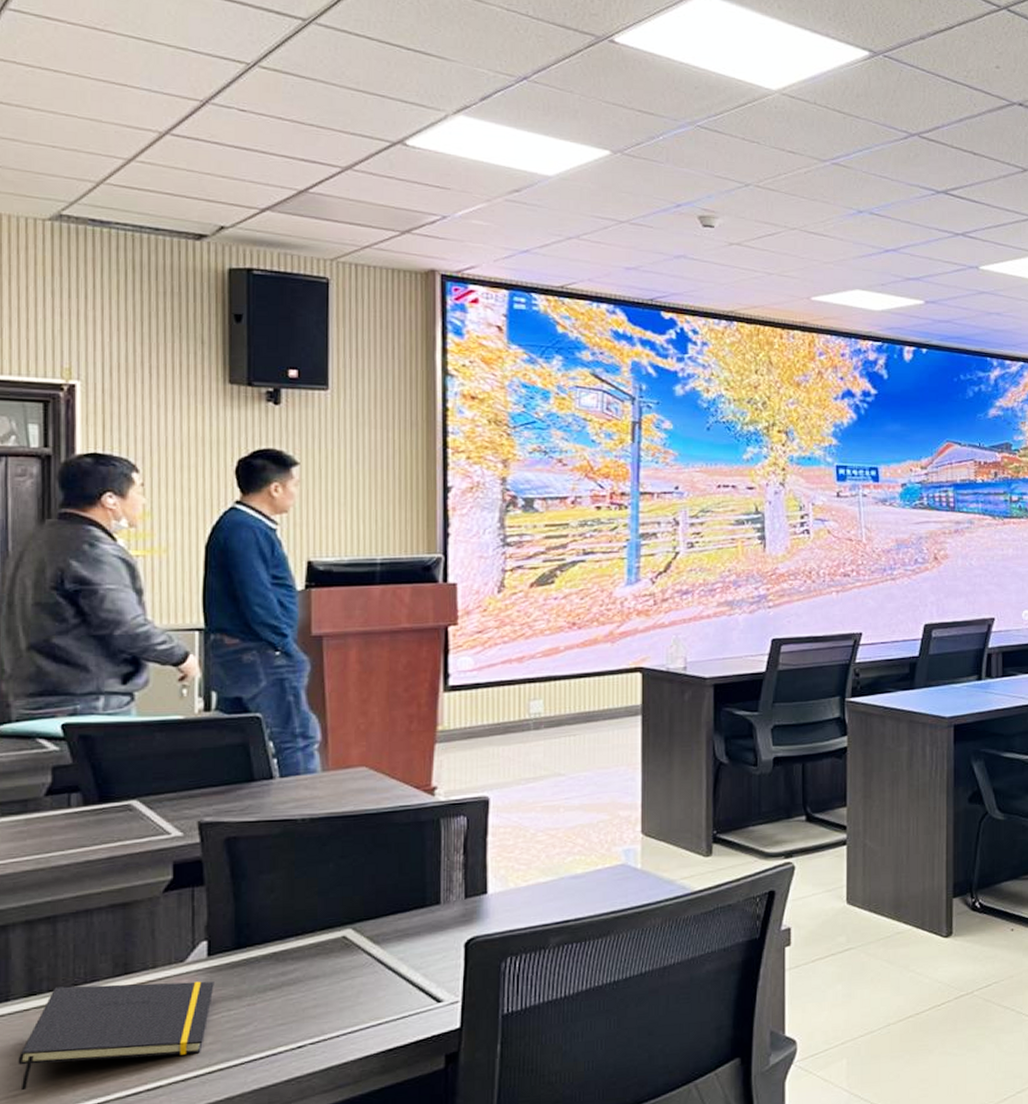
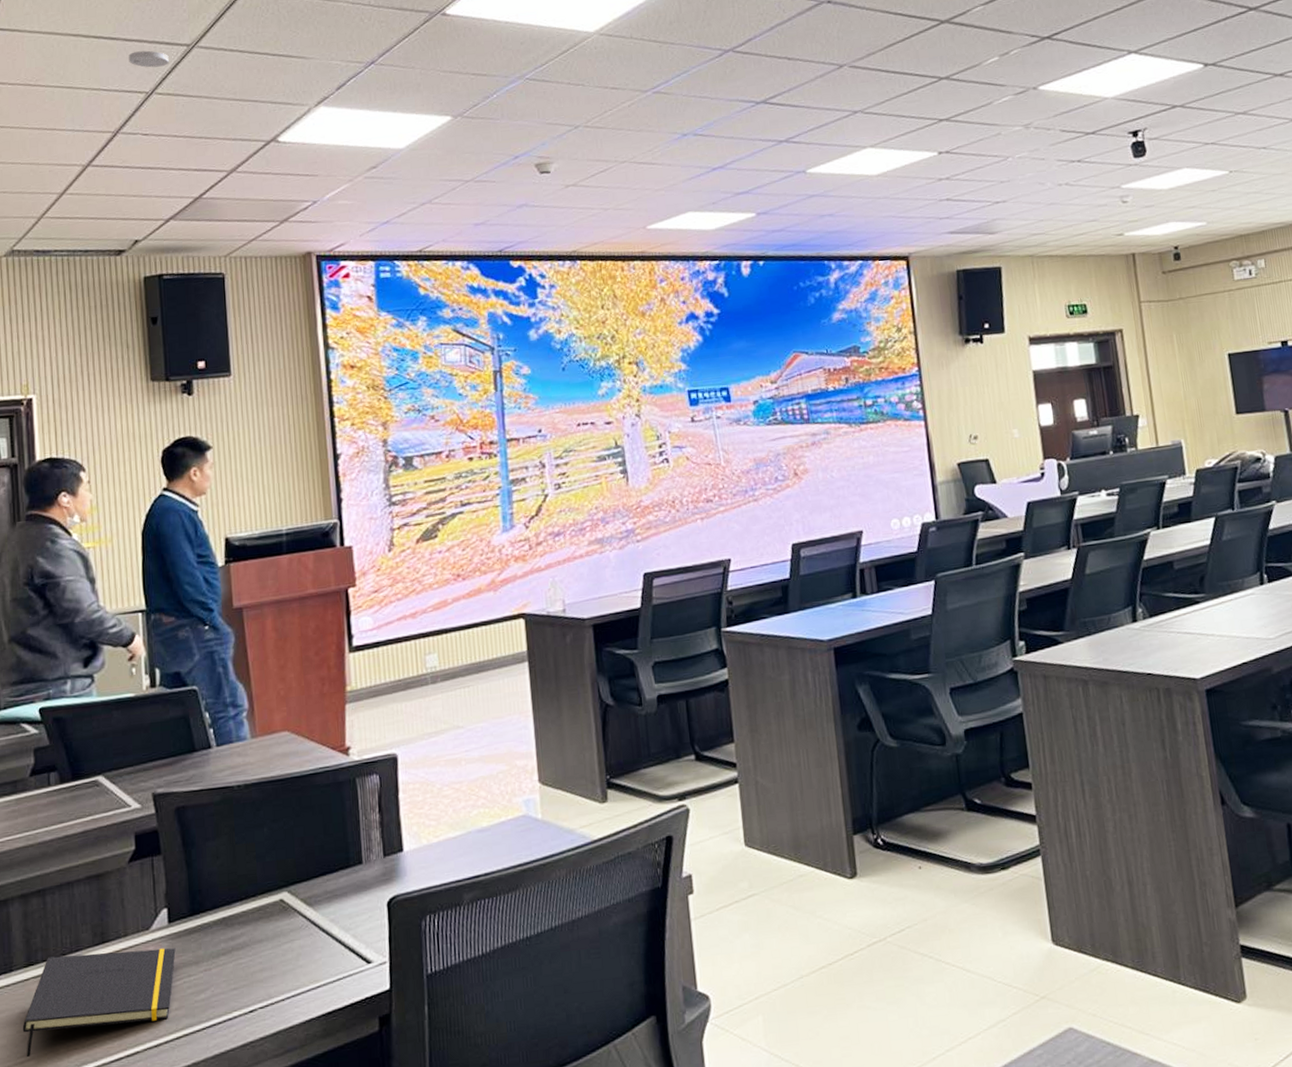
smoke detector: none [227,14,278,38] -> present [128,50,169,68]

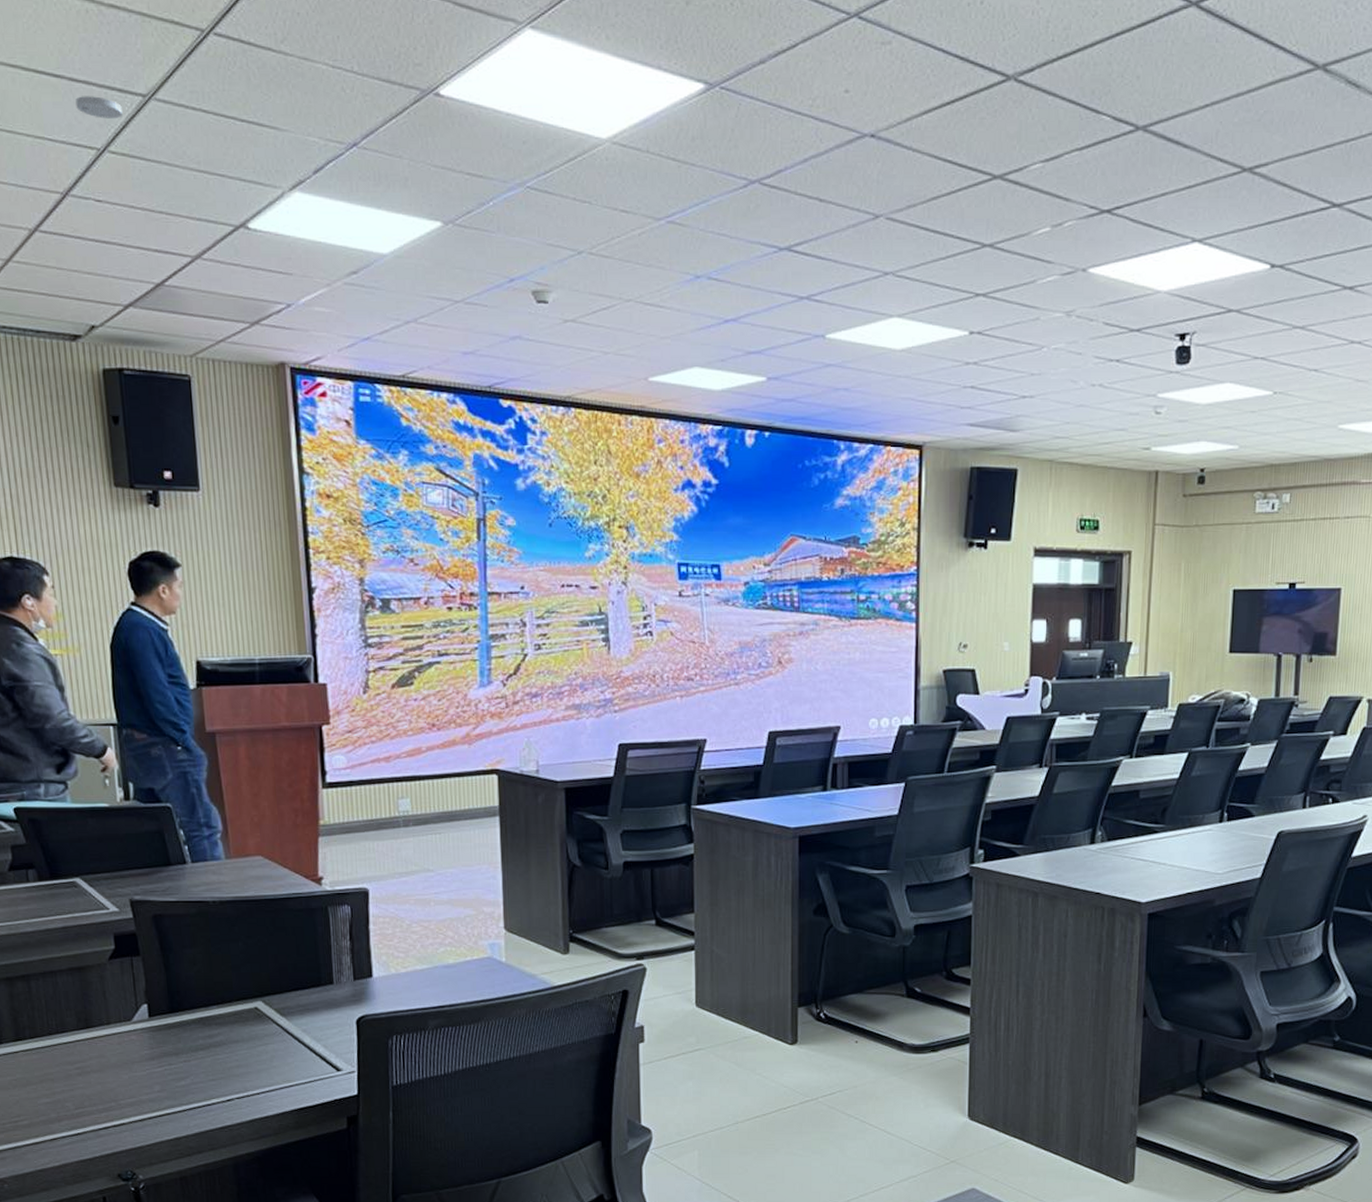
notepad: present [22,948,176,1058] -> none [14,1035,157,1118]

